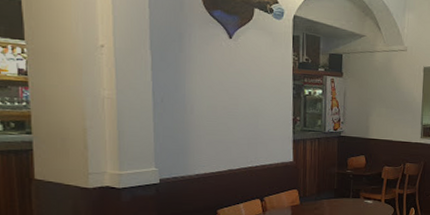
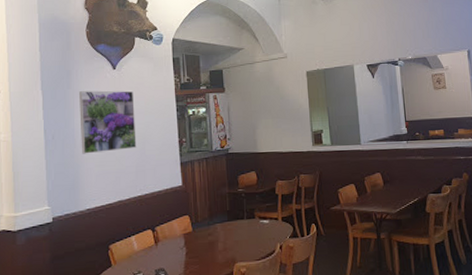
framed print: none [191,57,250,121] -> present [79,90,137,154]

